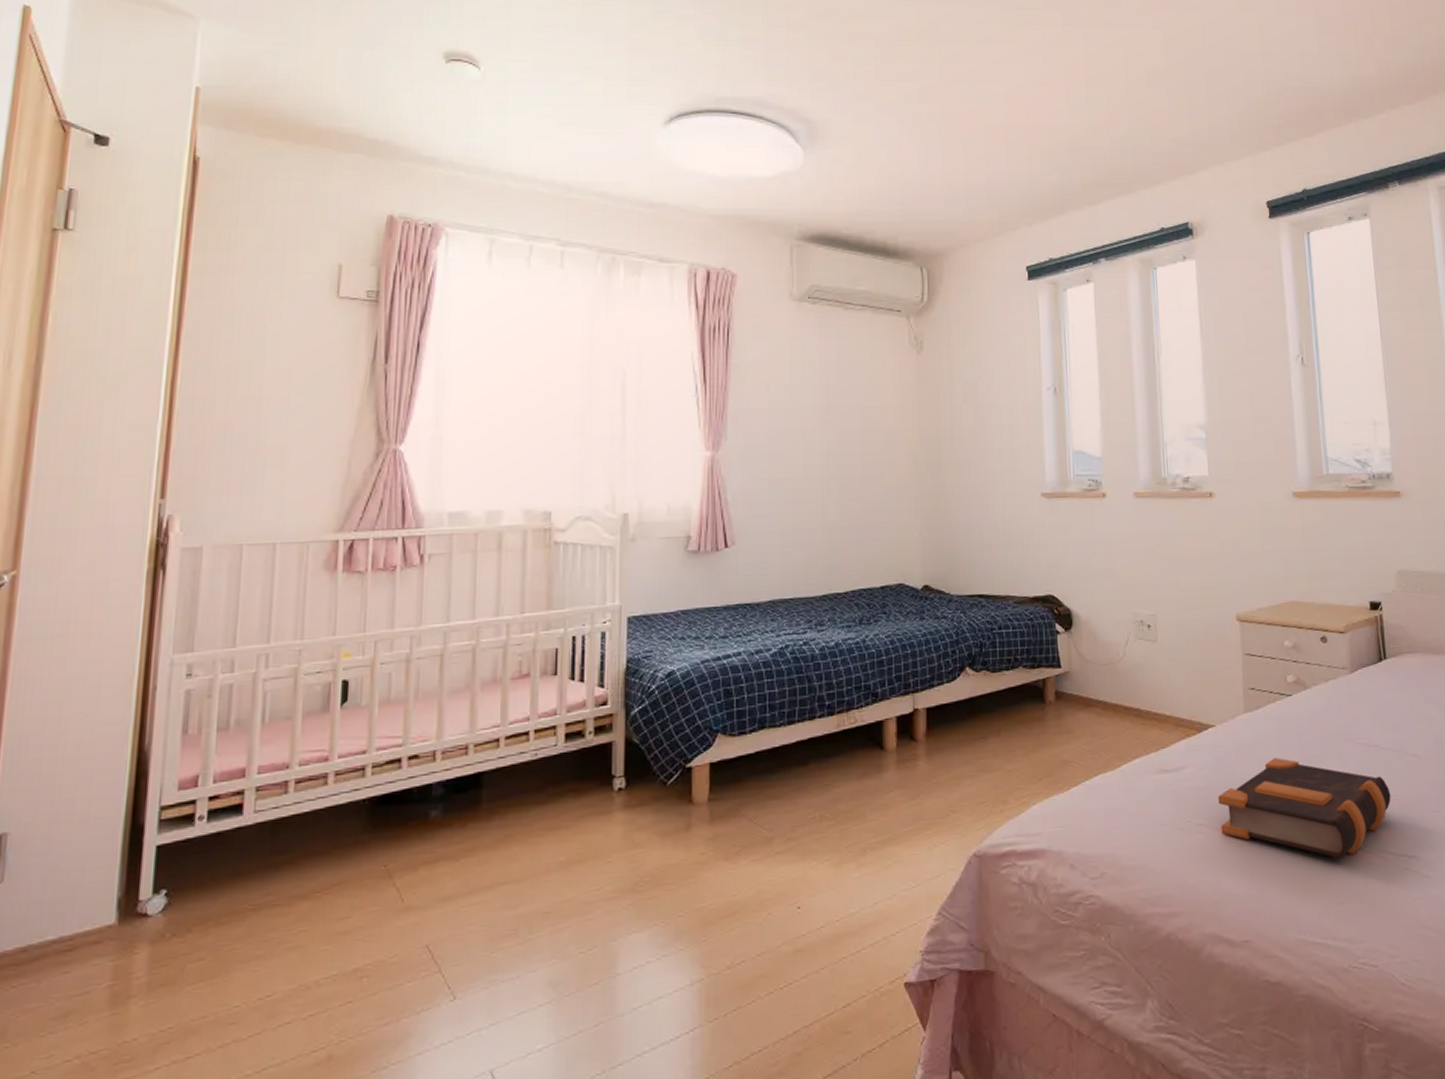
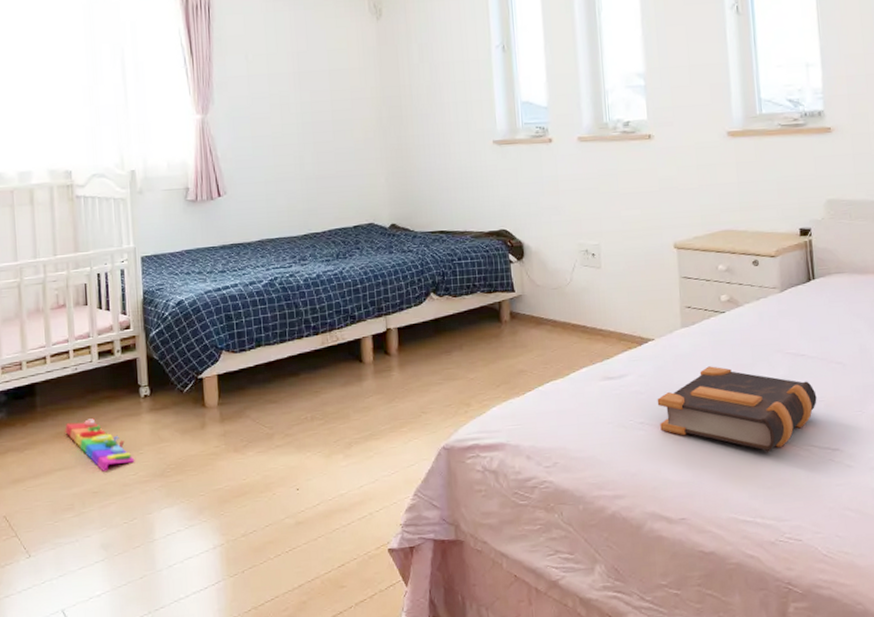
knob puzzle: none [515,817,601,886] -> present [65,418,135,472]

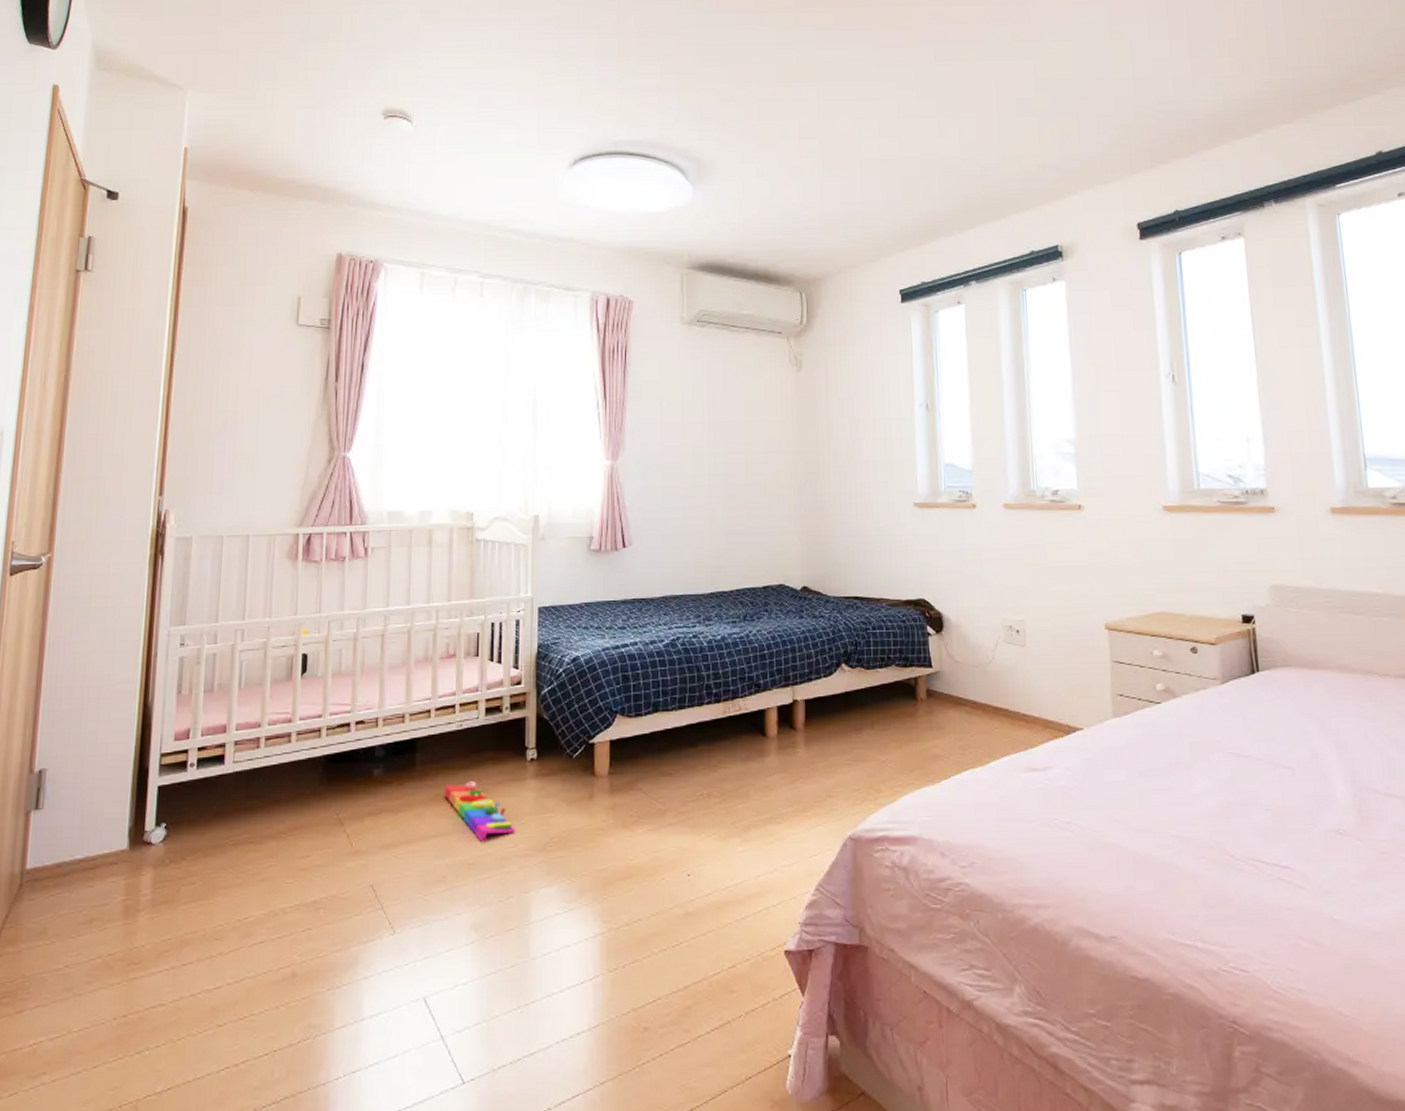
bible: present [657,366,817,453] -> none [1085,763,1264,866]

